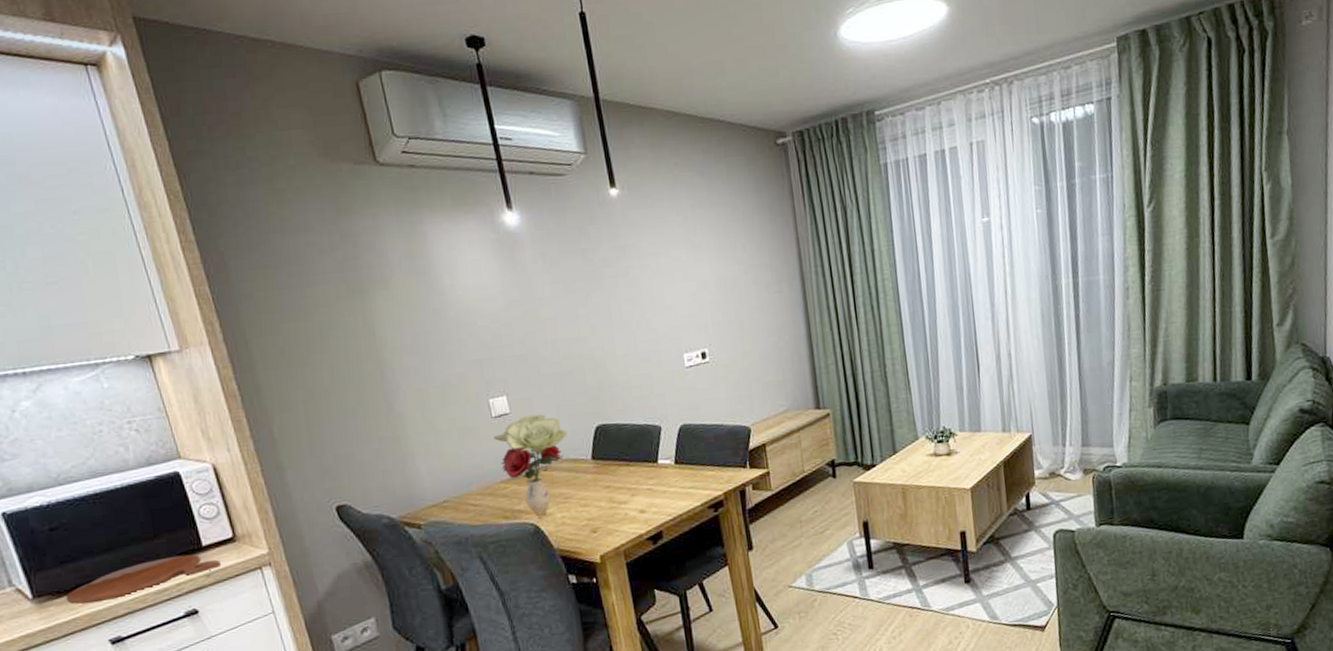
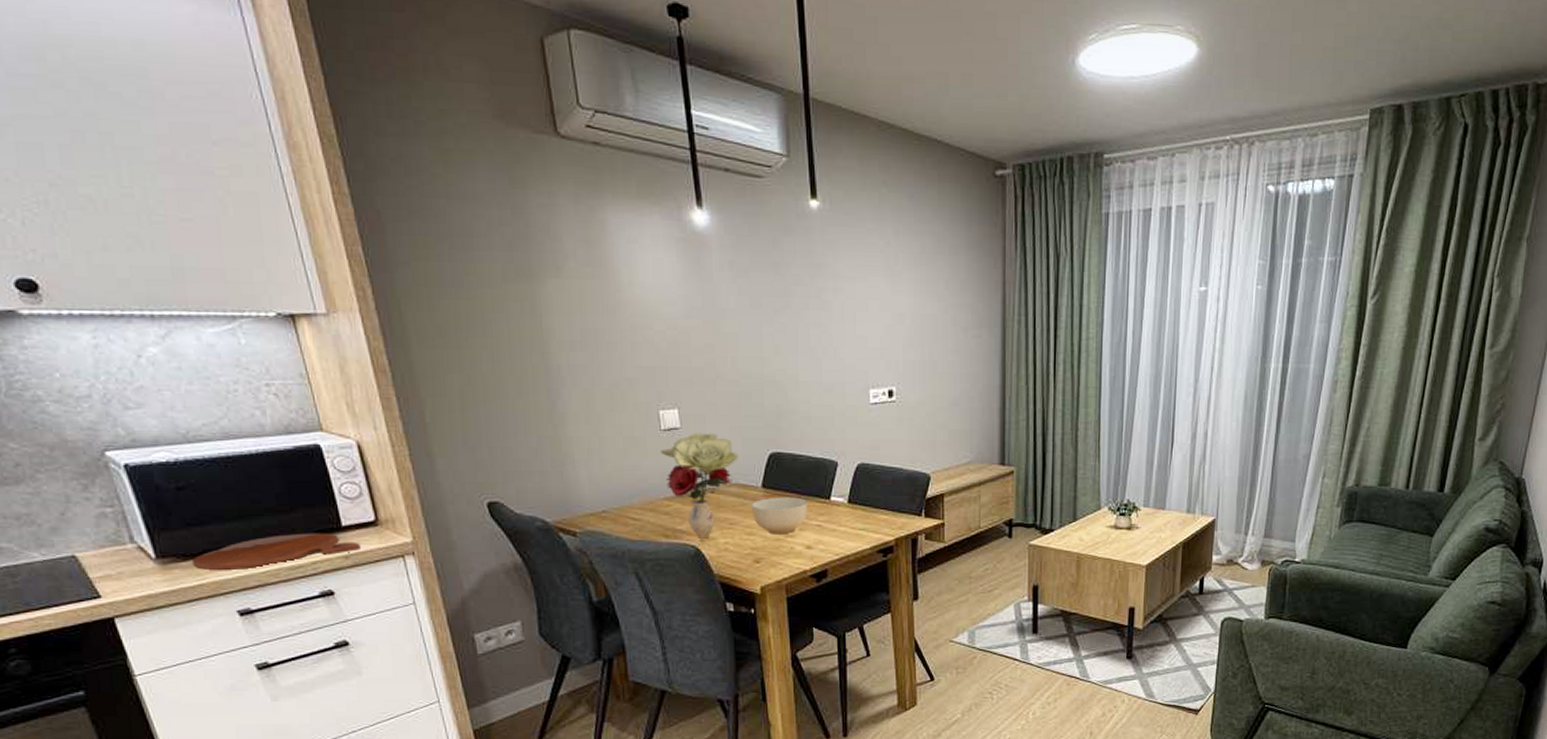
bowl: none [583,464,638,503] -> present [751,497,808,534]

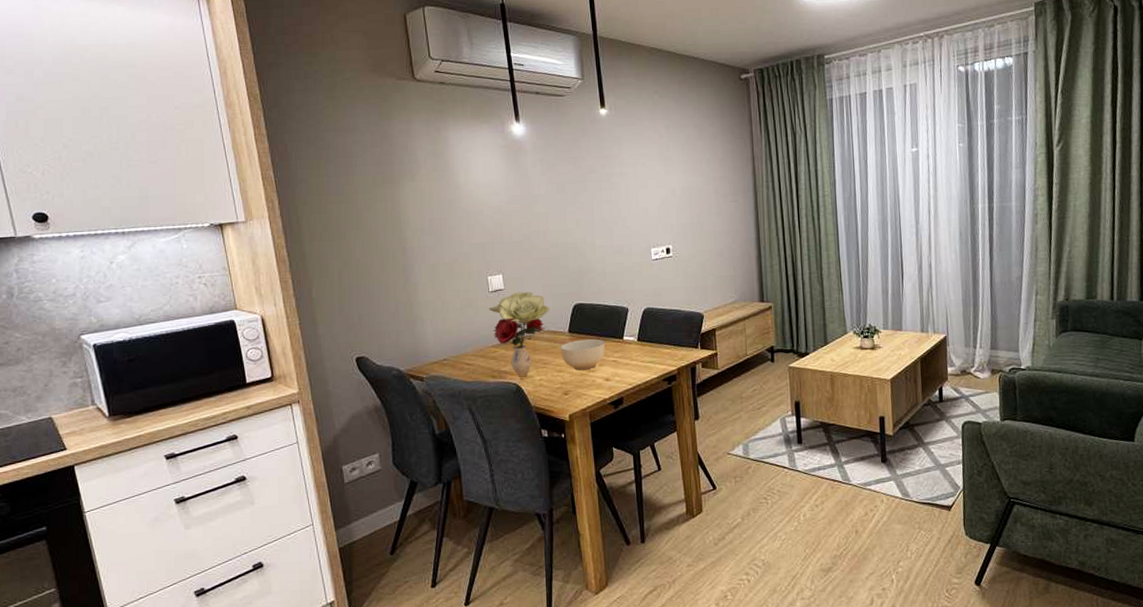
cutting board: present [192,533,362,570] -> none [135,389,260,424]

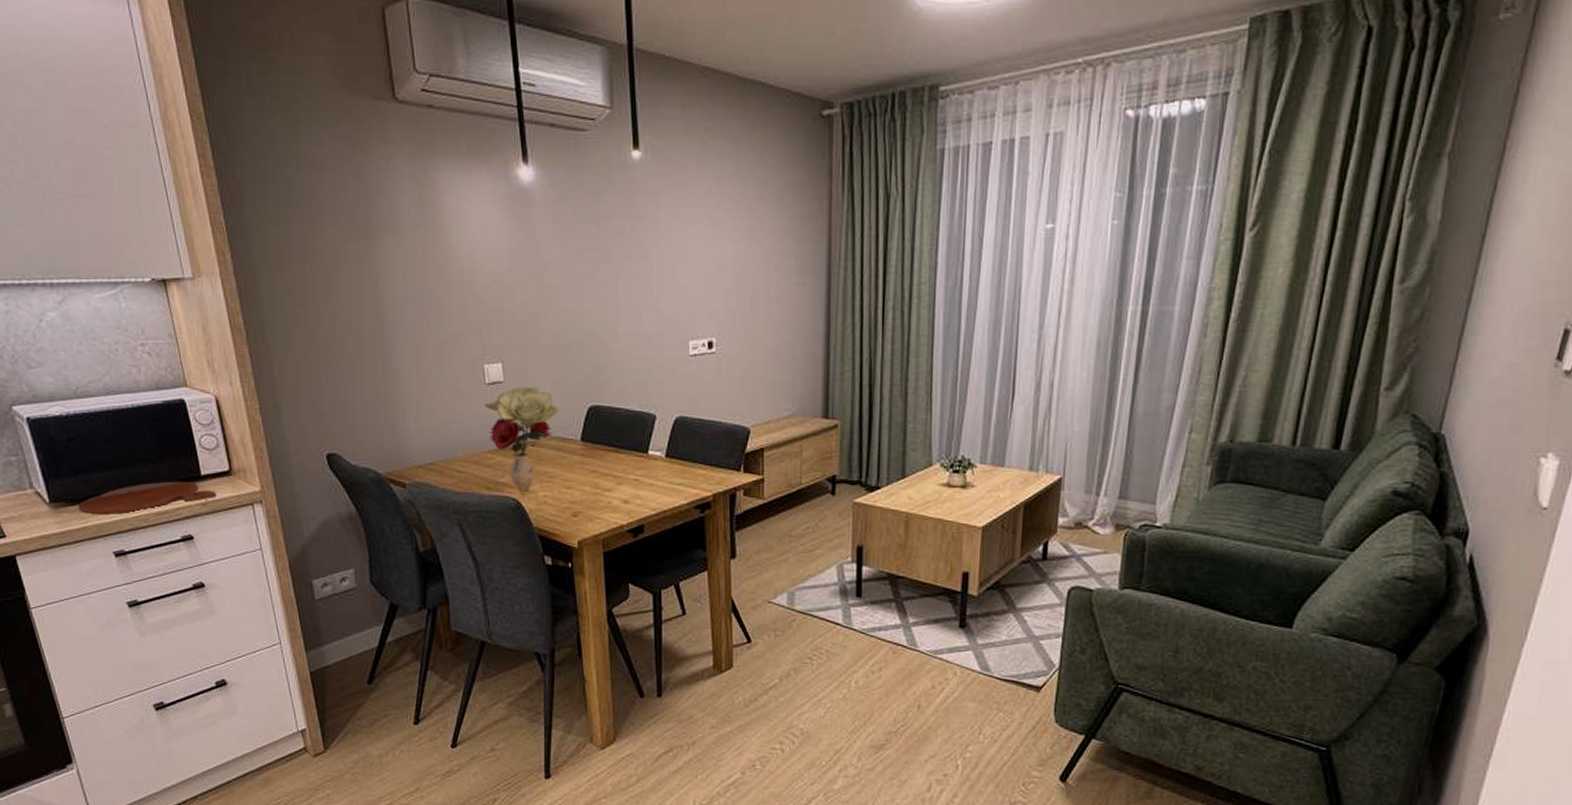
cutting board: none [135,389,260,424] -> present [78,481,218,514]
bowl: present [560,338,606,371] -> none [570,450,626,488]

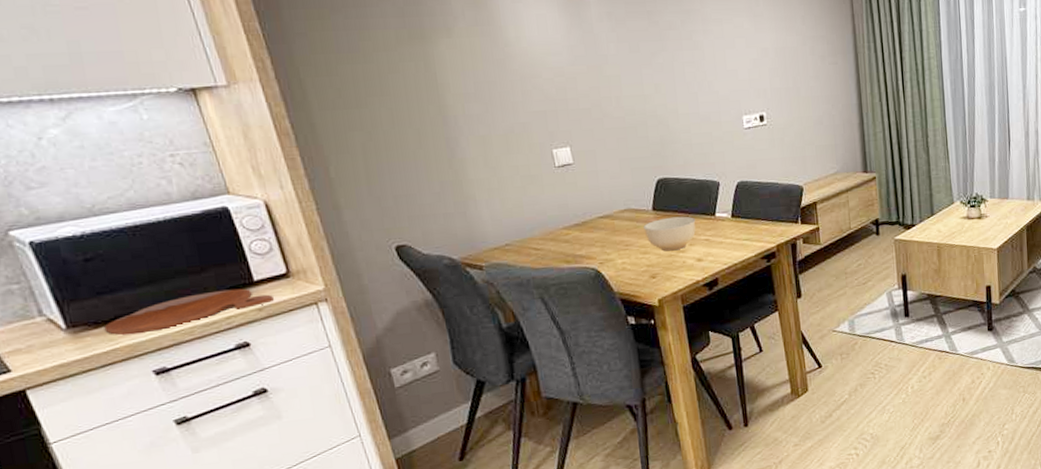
flower bouquet: present [485,386,559,493] -> none [556,166,630,263]
bowl: none [570,450,626,488] -> present [643,216,696,252]

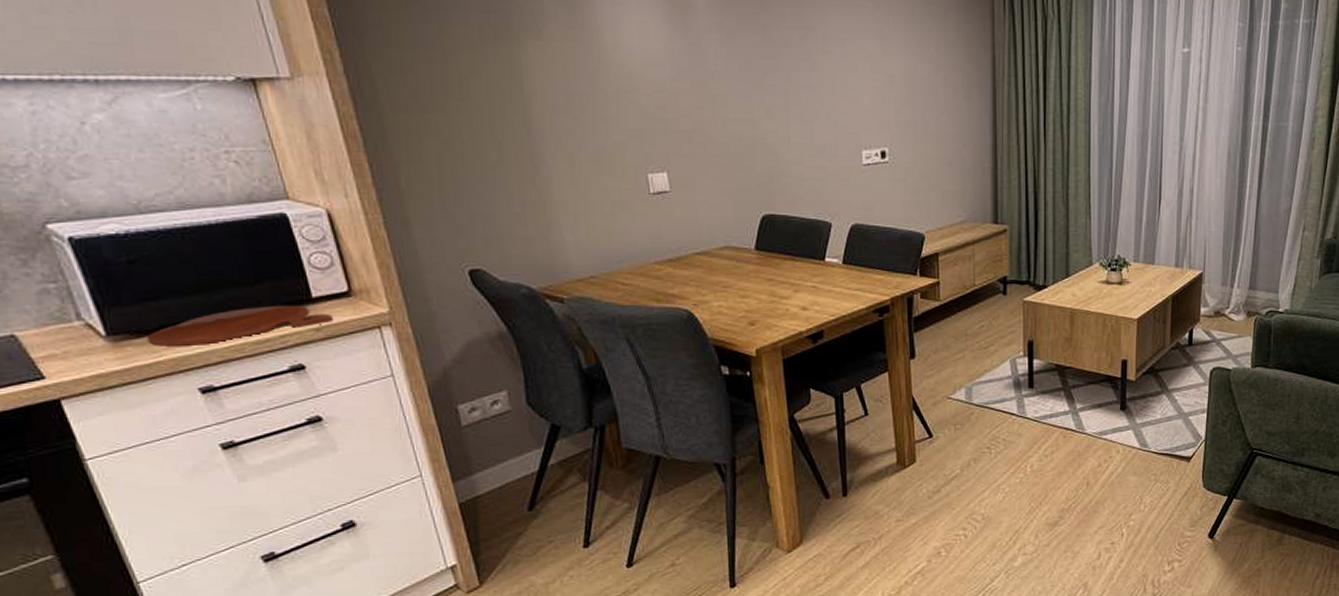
bowl: present [643,216,696,252] -> none [744,258,803,297]

